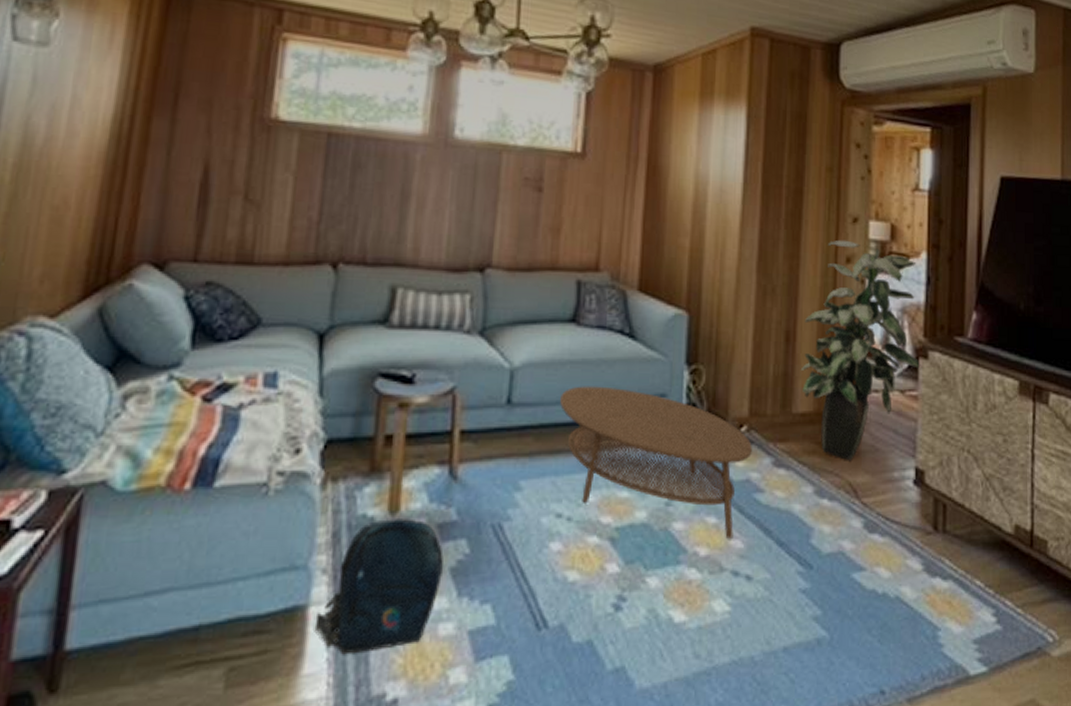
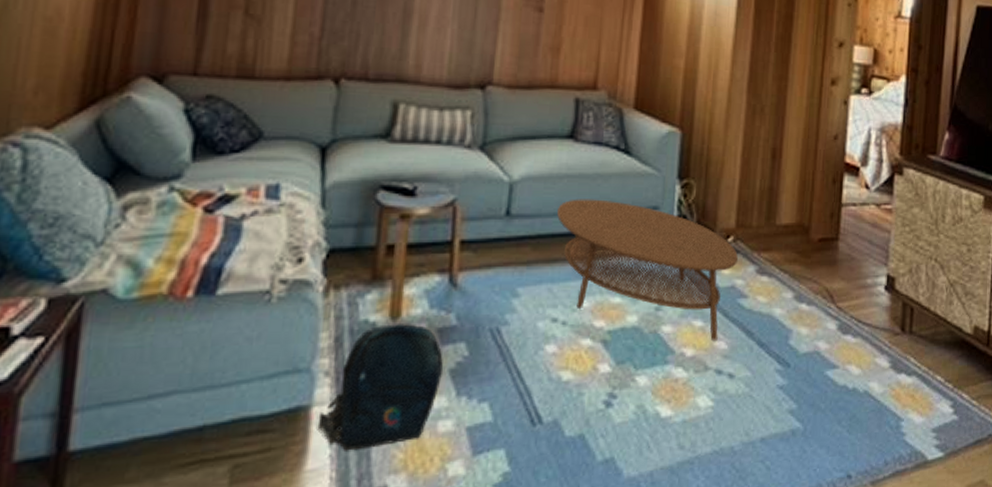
indoor plant: present [800,240,921,461] -> none [785,63,896,269]

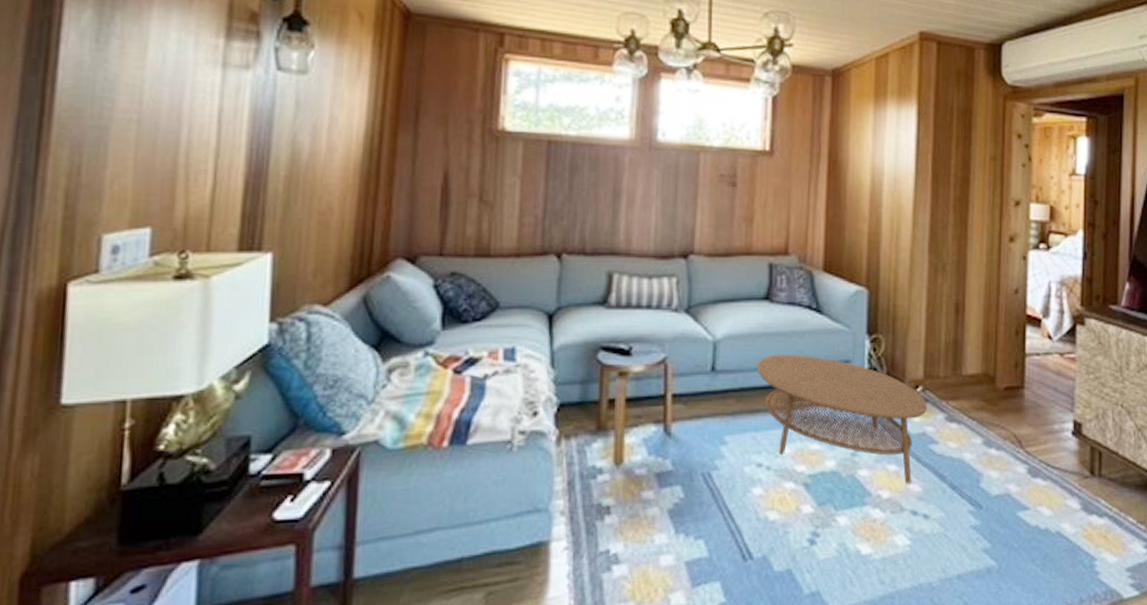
backpack: present [319,324,443,451] -> none [557,469,662,582]

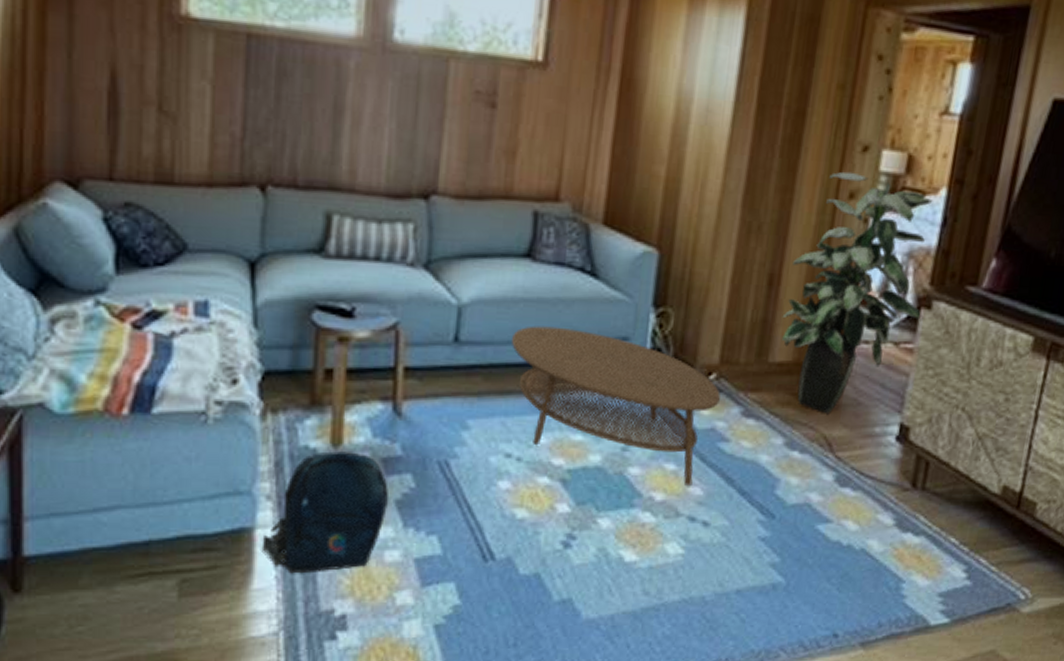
backpack: none [557,469,662,582] -> present [263,451,388,574]
indoor plant: none [969,221,1078,416] -> present [782,171,932,414]

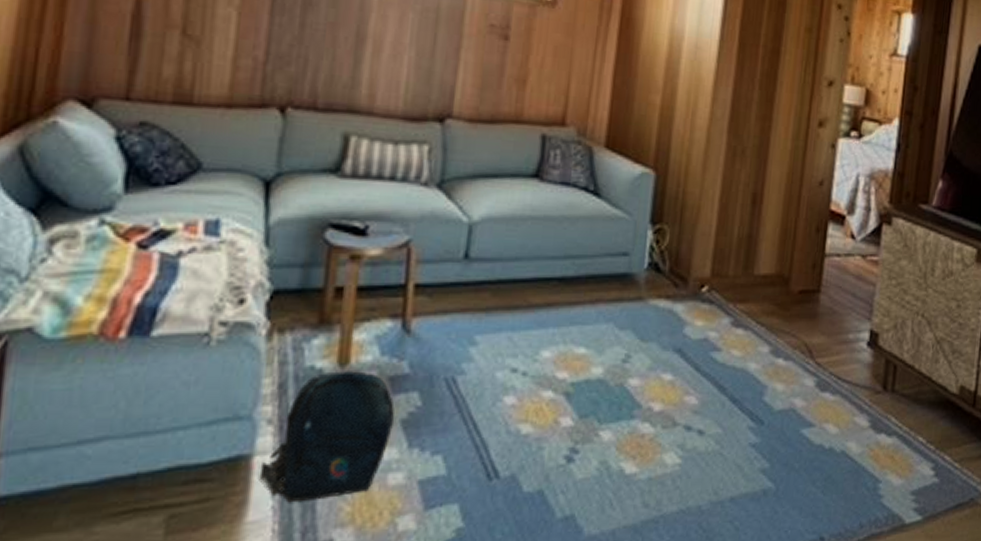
coffee table: present [512,326,720,486] -> none [519,242,712,395]
indoor plant: present [782,171,932,414] -> none [765,103,887,323]

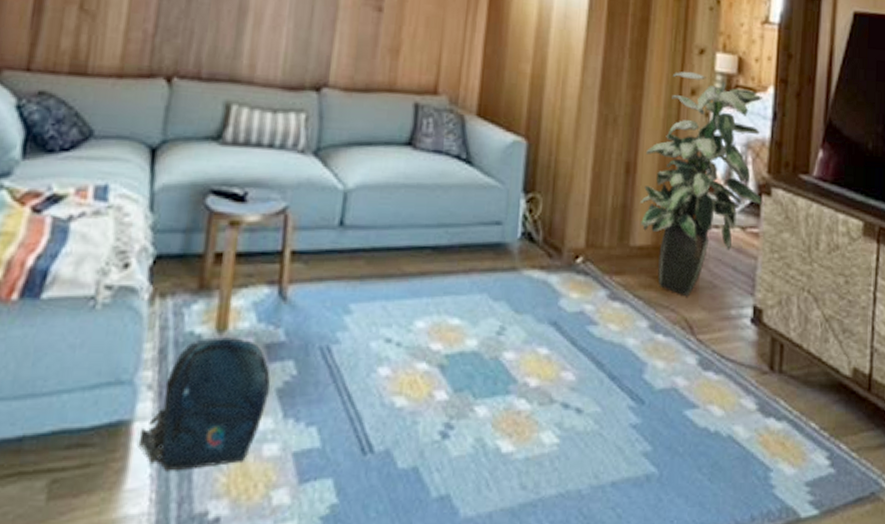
indoor plant: none [765,103,887,323] -> present [639,71,764,297]

